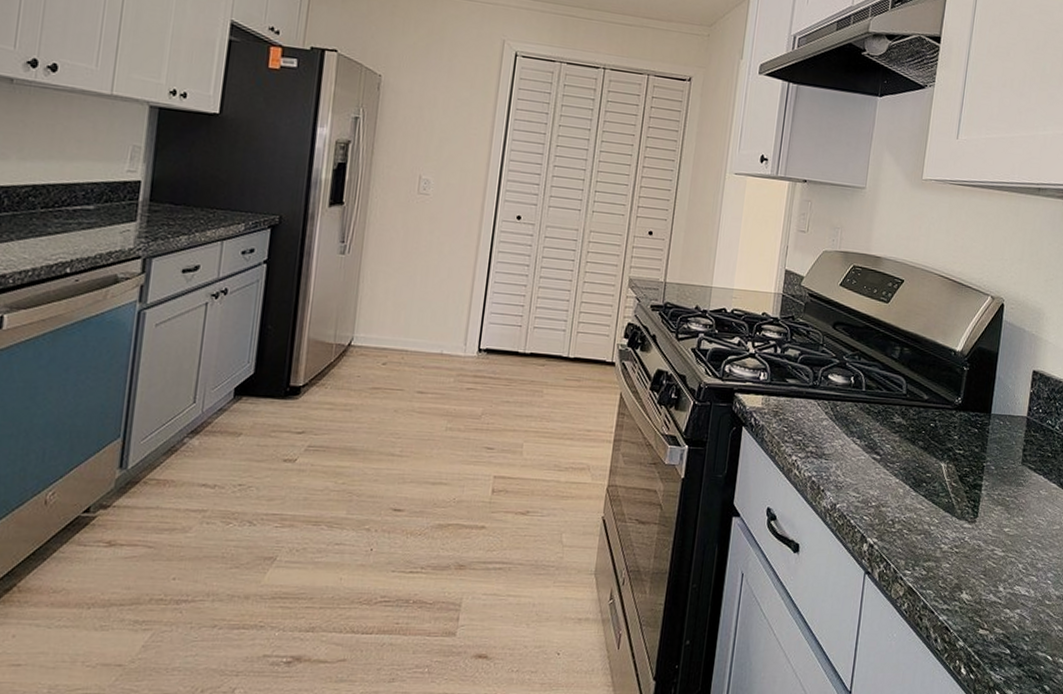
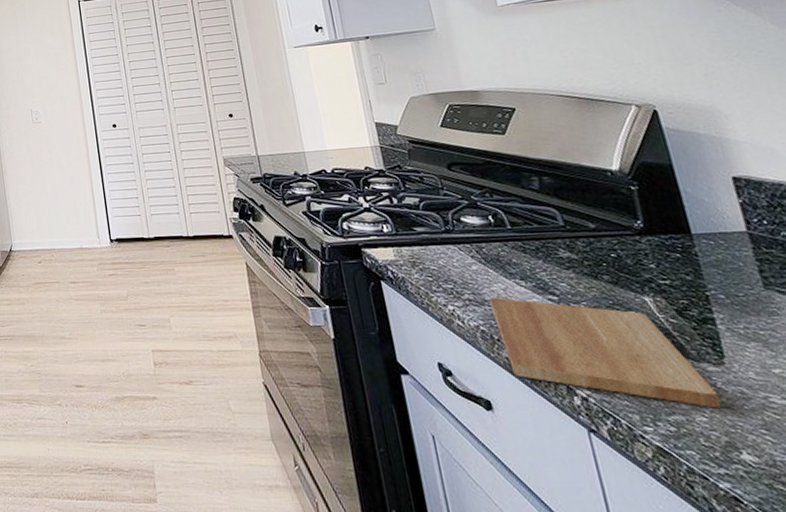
cutting board: none [825,452,963,557] -> present [489,298,721,408]

